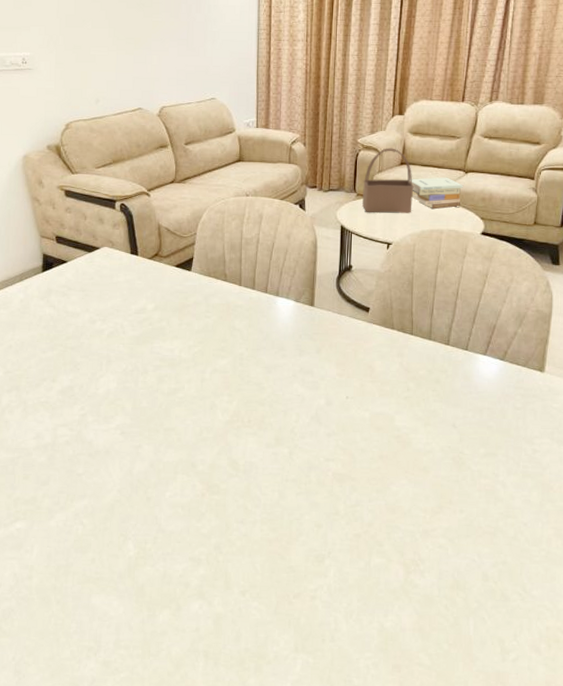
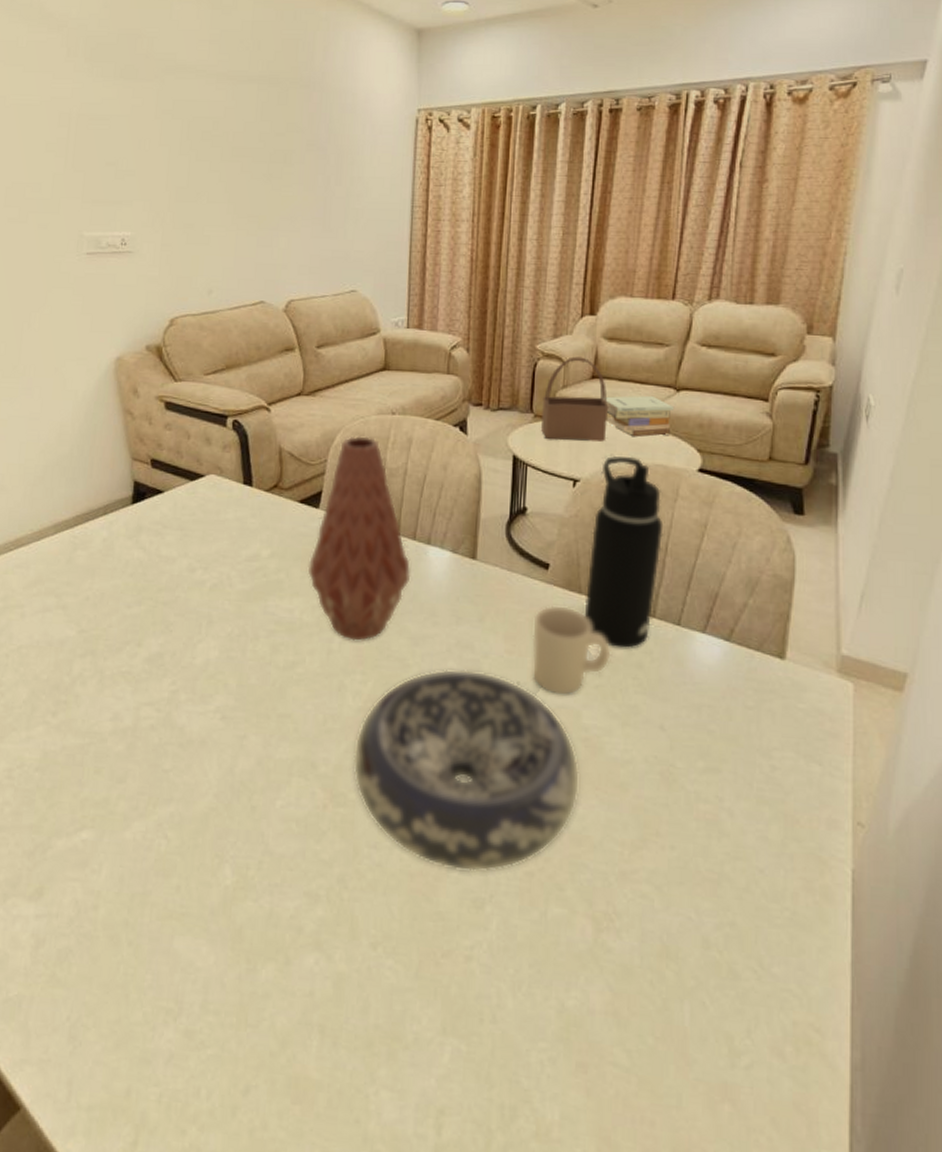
vase: none [184,214,264,371] -> present [307,436,411,641]
decorative bowl: none [224,389,394,537] -> present [353,668,581,872]
mug: none [357,338,417,406] -> present [531,604,611,696]
water bottle: none [395,224,455,369] -> present [582,456,664,648]

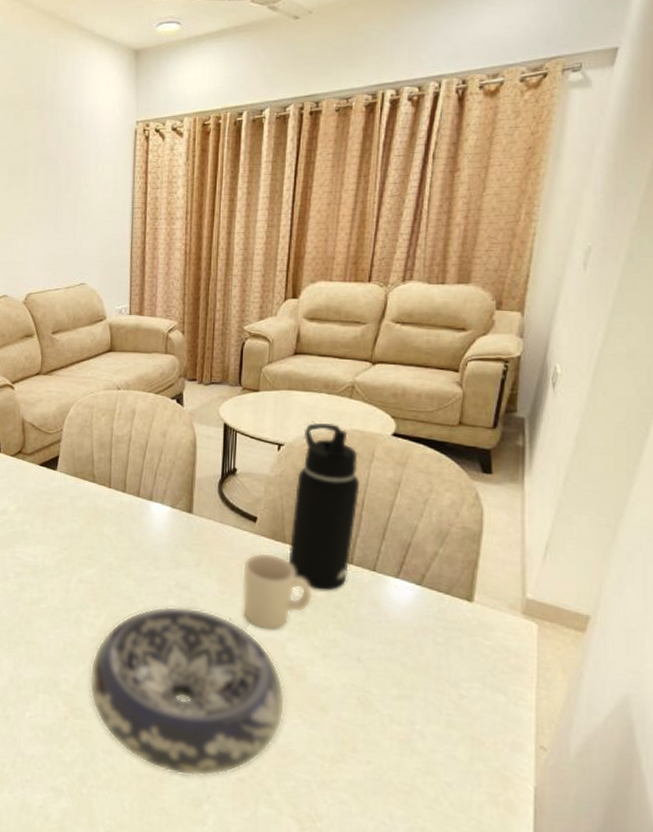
vase: present [307,436,411,641] -> none [48,408,136,582]
woven basket: present [541,356,609,442] -> none [249,336,310,410]
books: present [599,395,675,438] -> none [301,368,371,406]

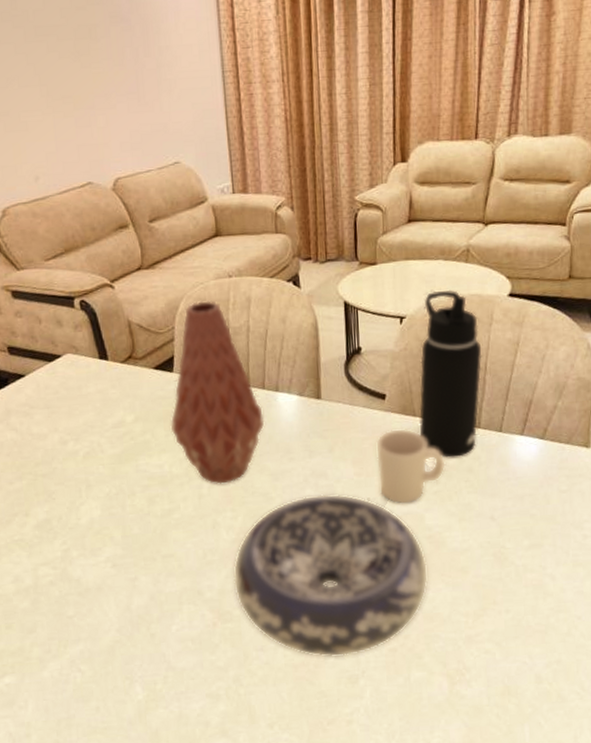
vase: none [48,408,136,582] -> present [170,300,265,484]

